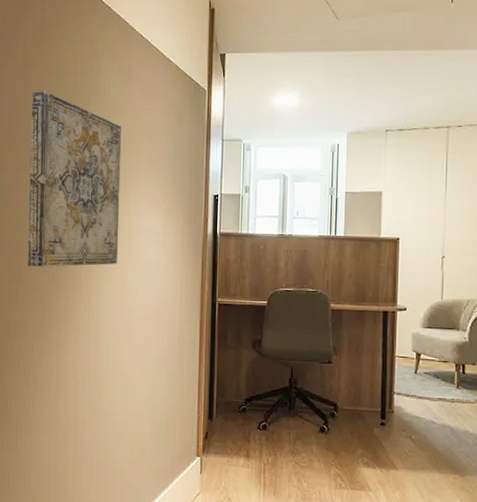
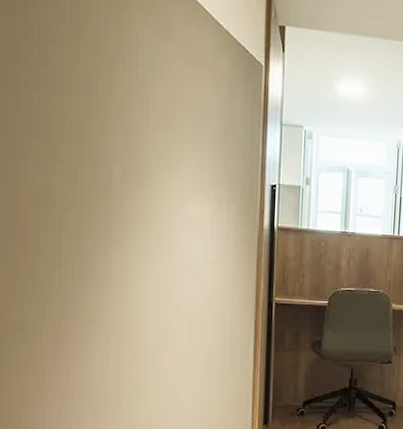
wall art: present [27,91,122,267] -> none [36,37,160,258]

